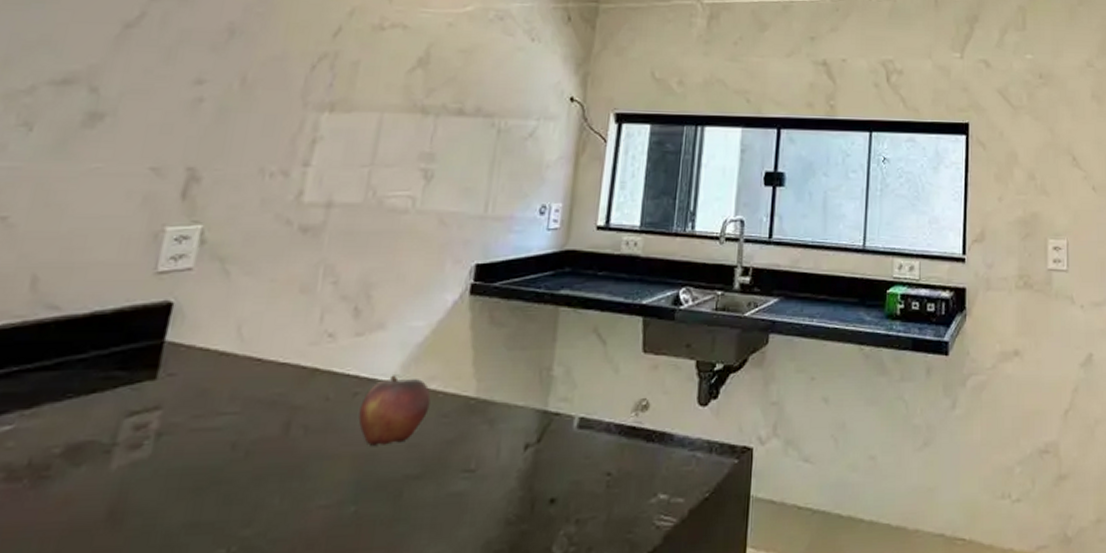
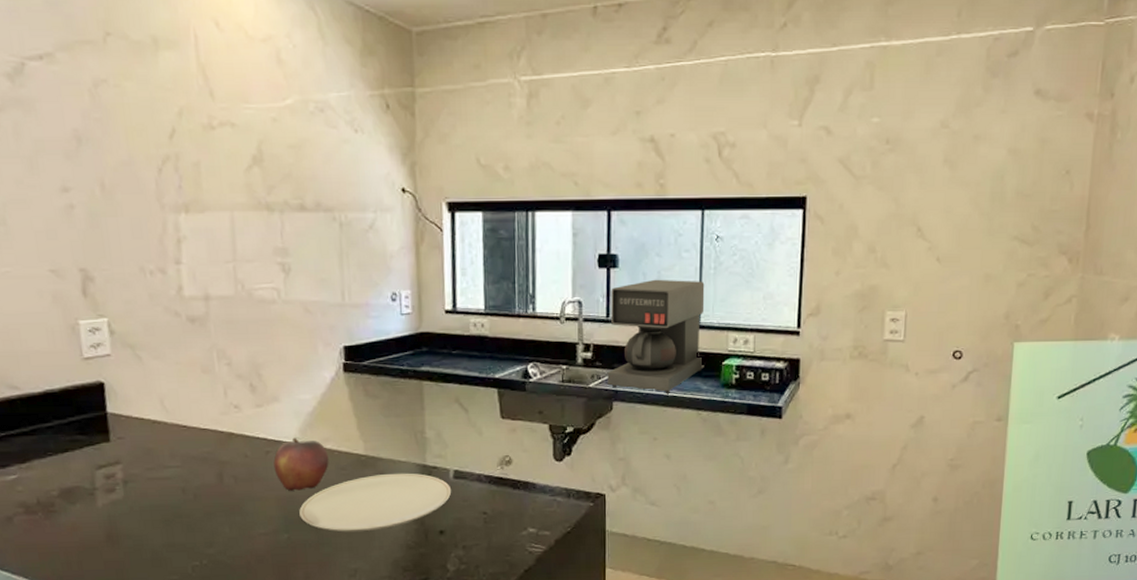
plate: none [377,421,573,503] -> present [299,473,452,532]
coffee maker: none [764,199,871,325] -> present [607,279,705,393]

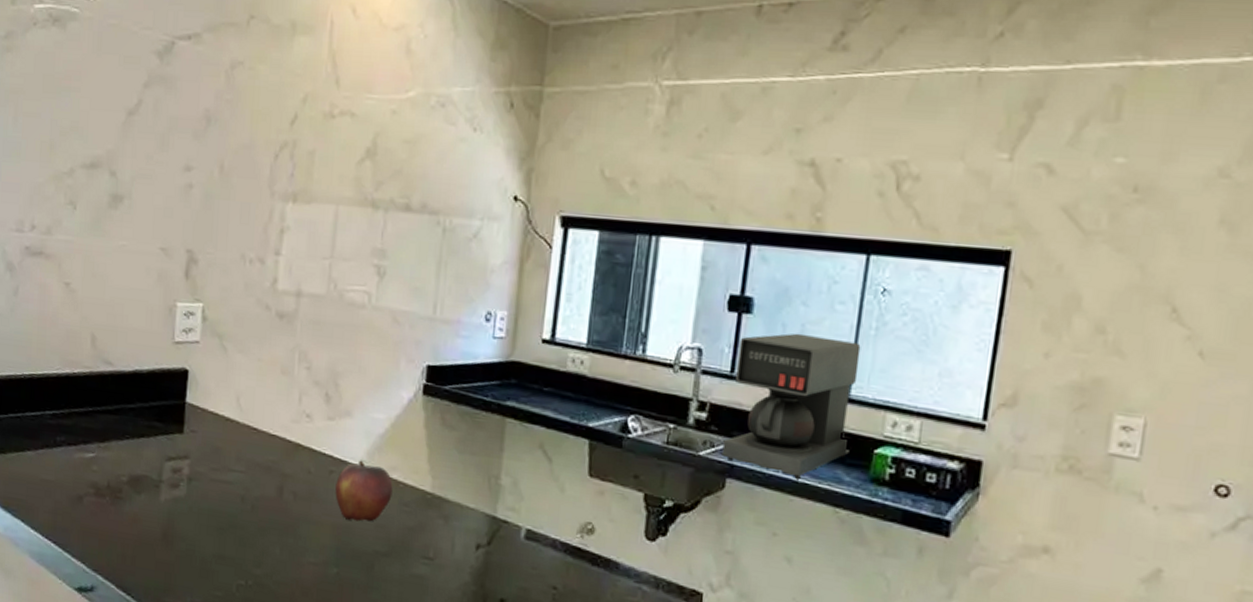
plate: present [299,473,452,532] -> none [353,518,521,584]

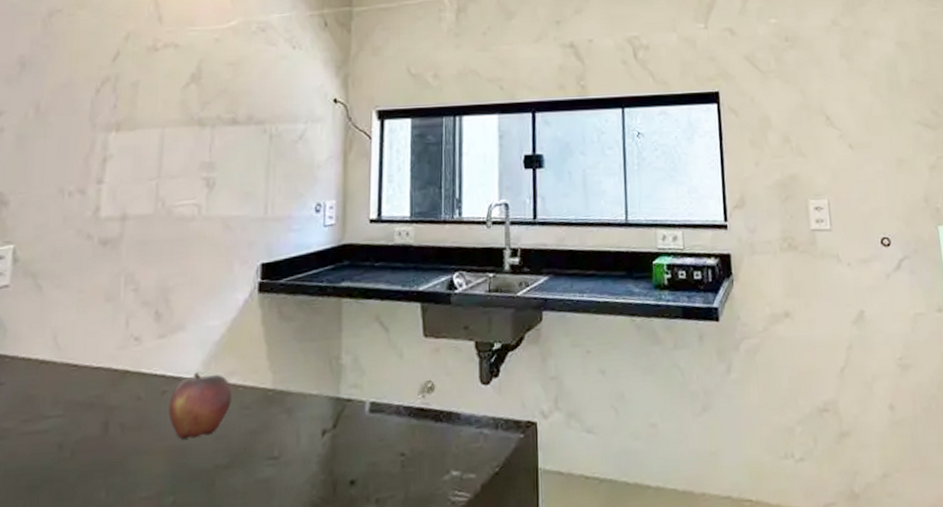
coffee maker: present [722,333,861,479] -> none [535,177,635,299]

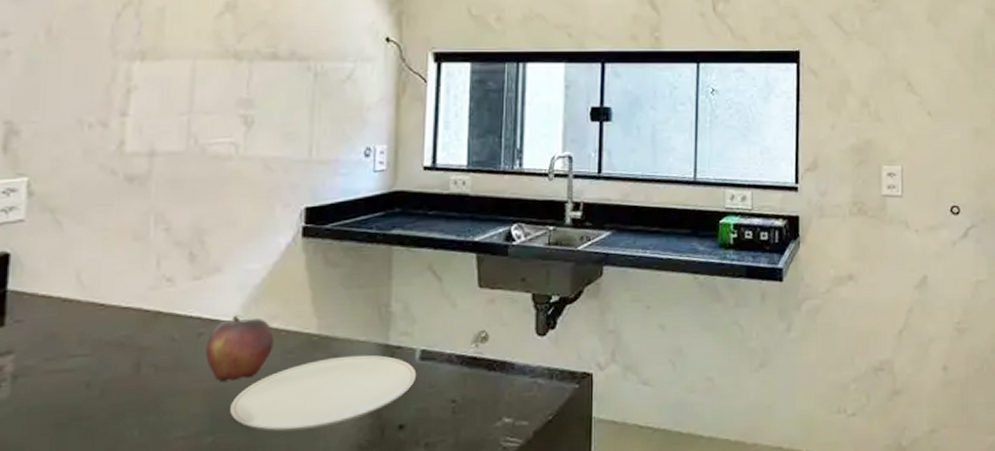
plate: none [190,408,367,490] -> present [230,355,417,432]

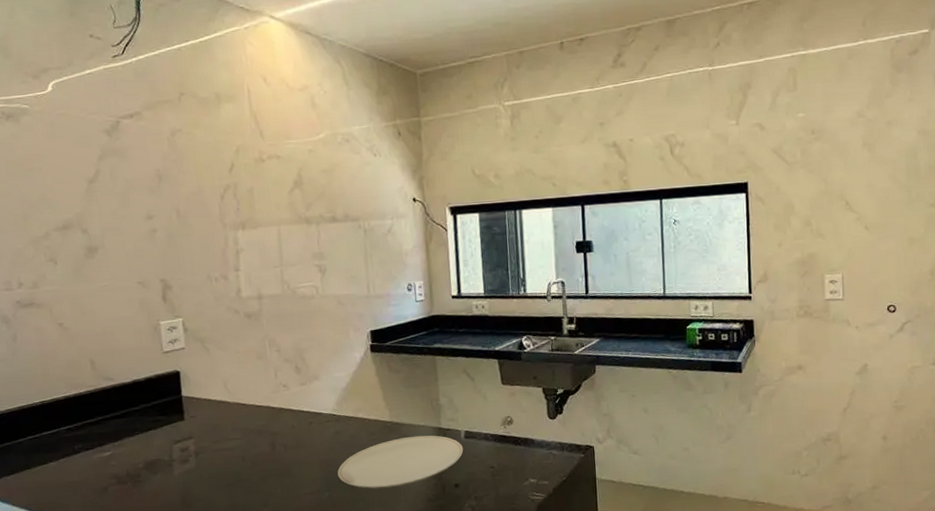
fruit: present [206,315,274,381] -> none [316,409,361,455]

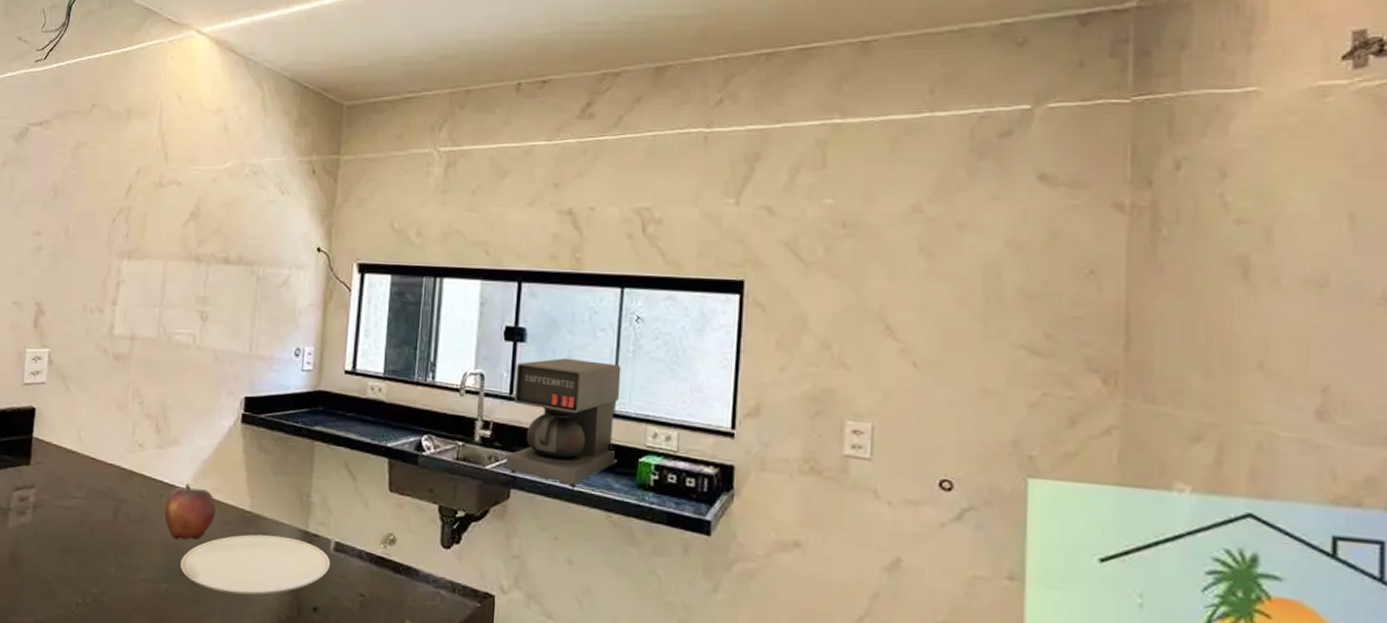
fruit: none [316,409,361,455] -> present [164,483,216,540]
coffee maker: none [588,258,671,356] -> present [505,358,621,487]

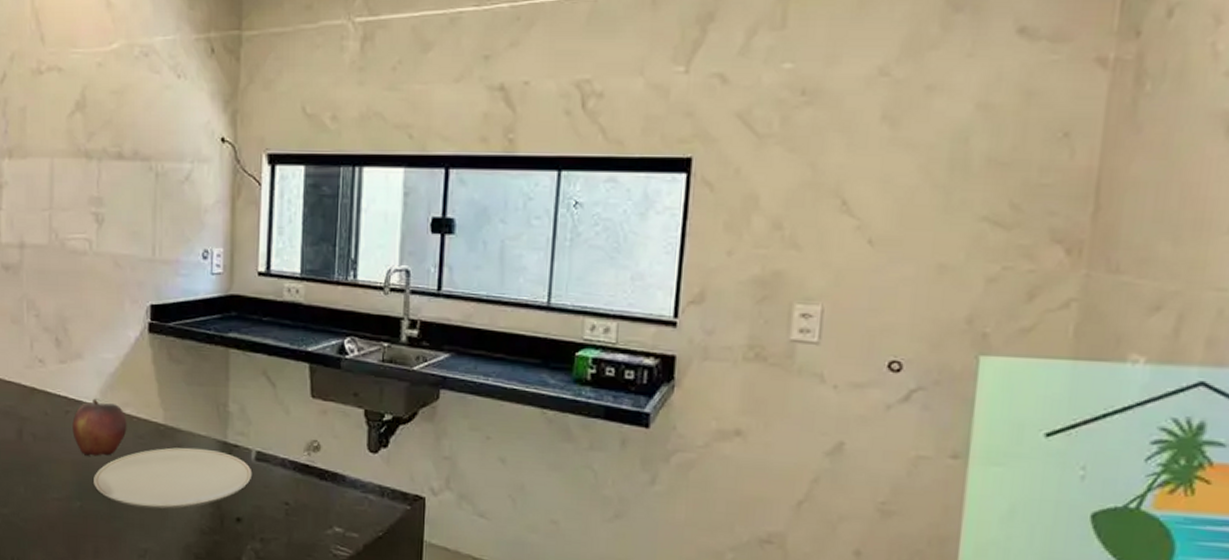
coffee maker: present [505,358,621,487] -> none [434,249,558,385]

